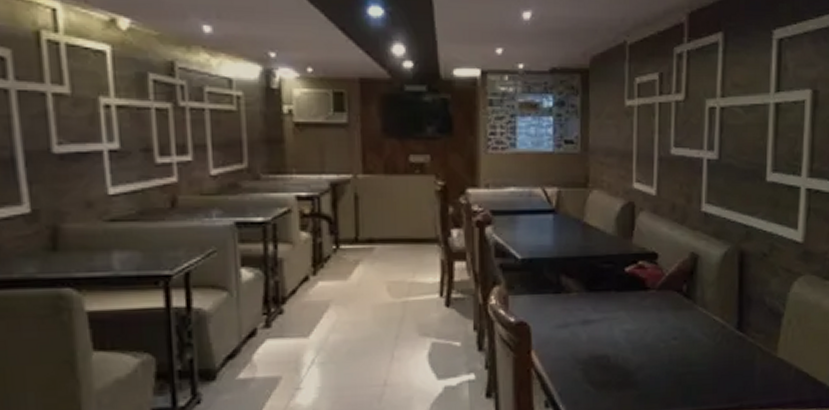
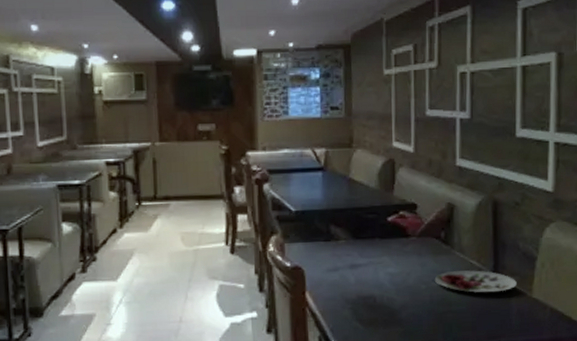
plate: none [674,327,761,353] -> present [434,270,517,293]

